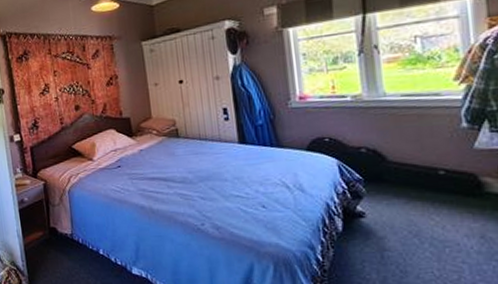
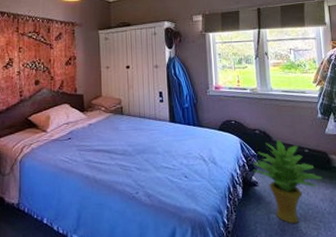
potted plant: none [356,159,468,264] -> present [252,140,322,224]

